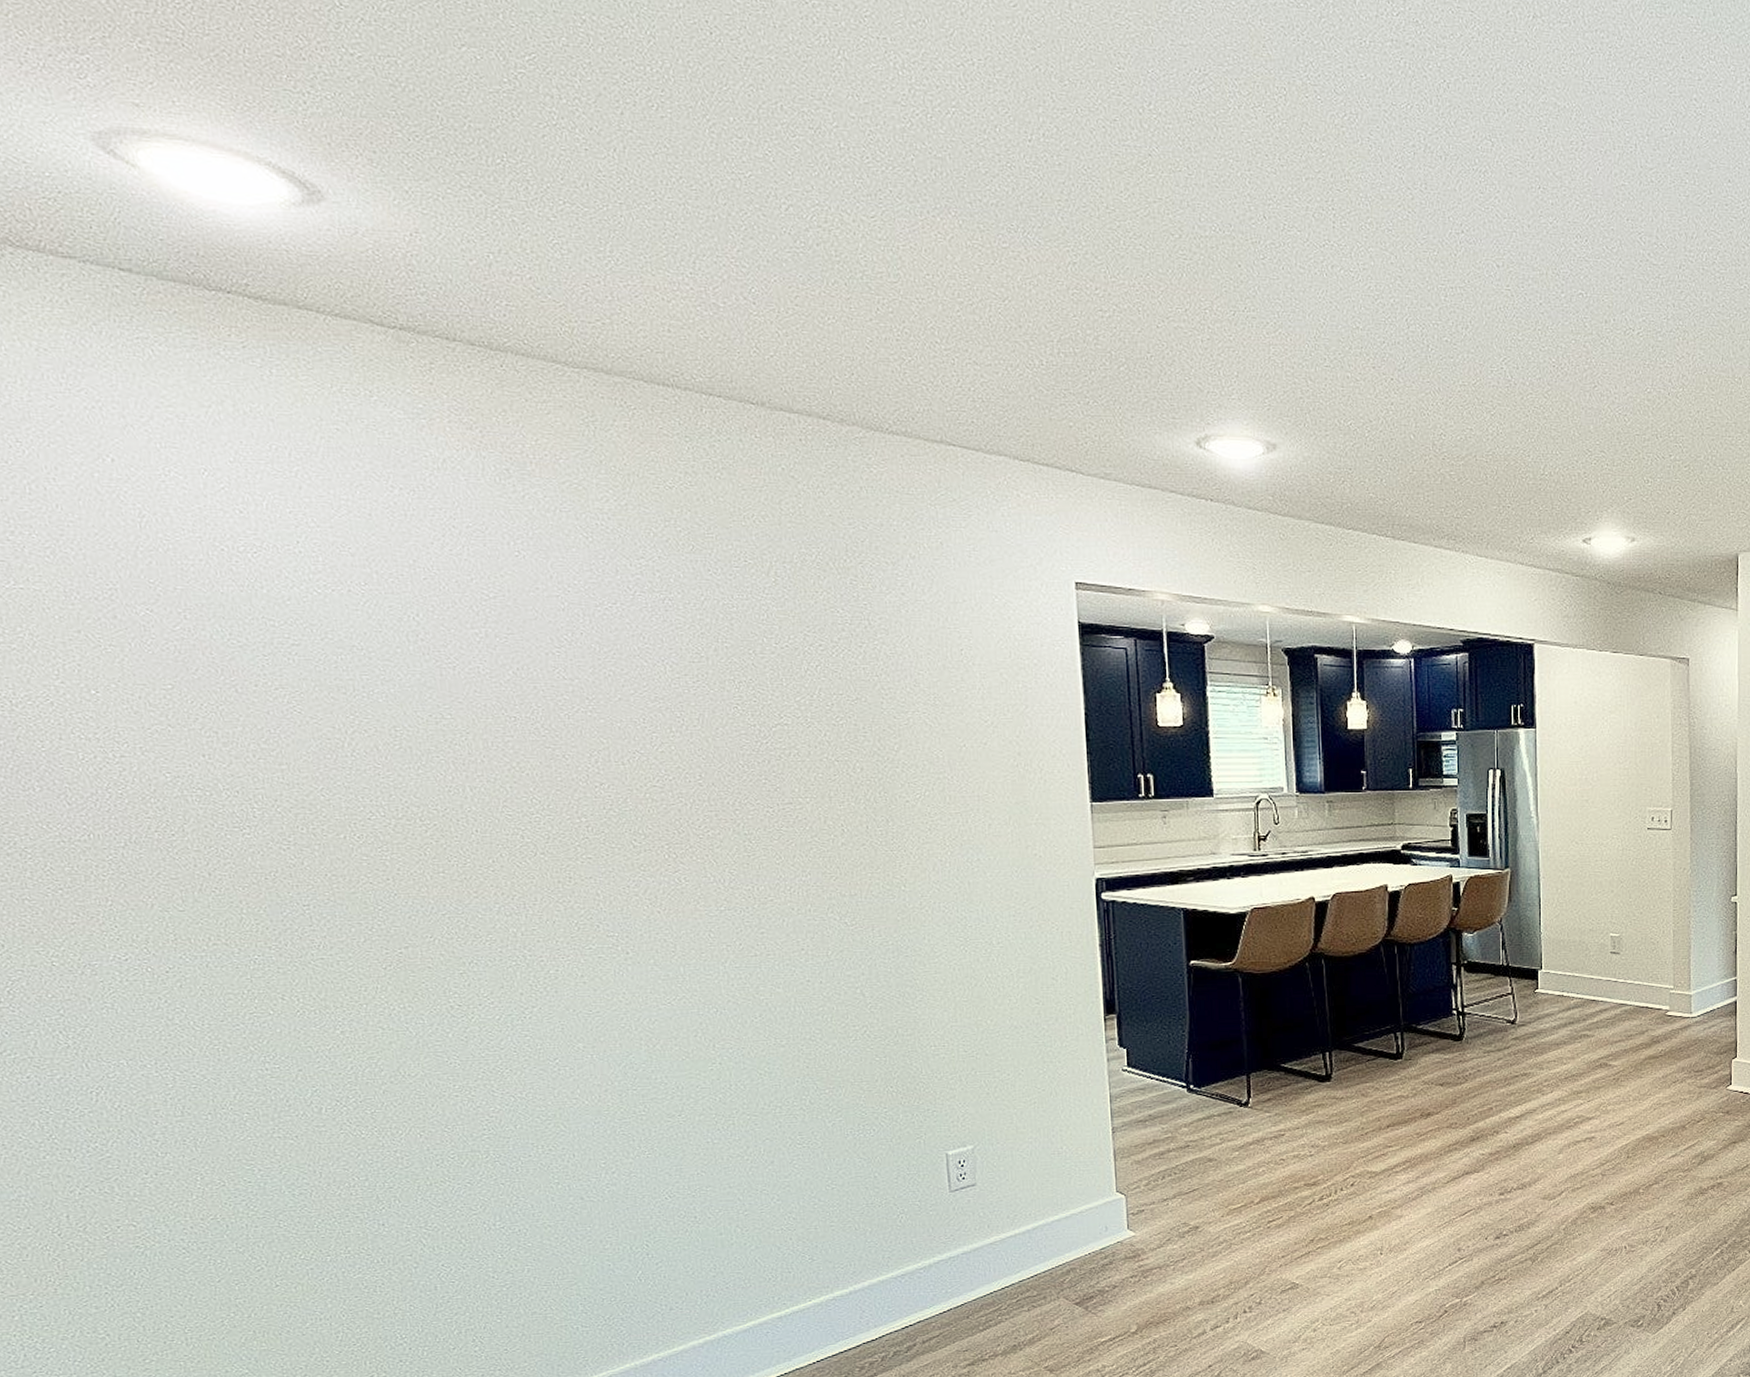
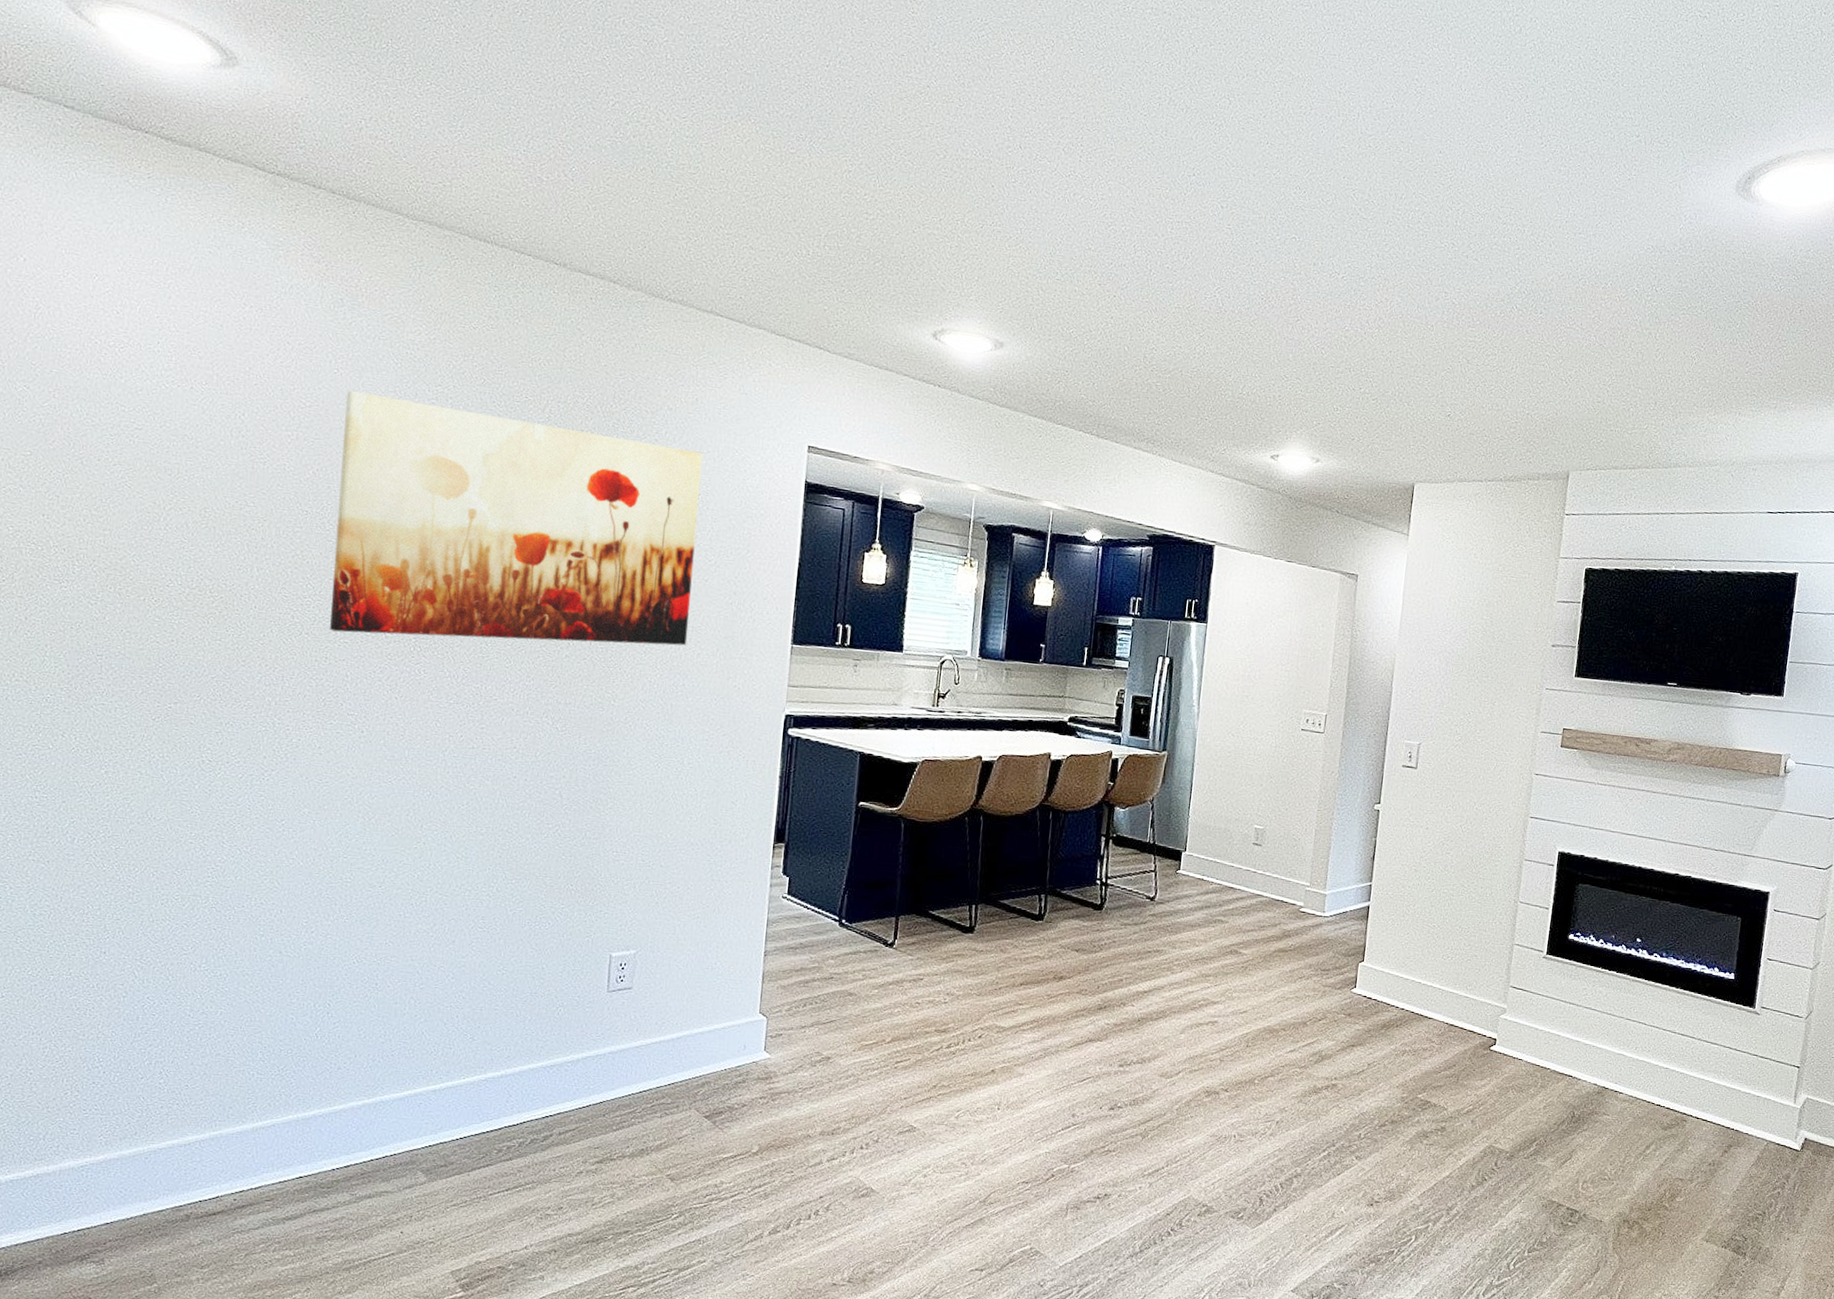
wall art: none [534,574,975,848] -> present [330,390,703,646]

